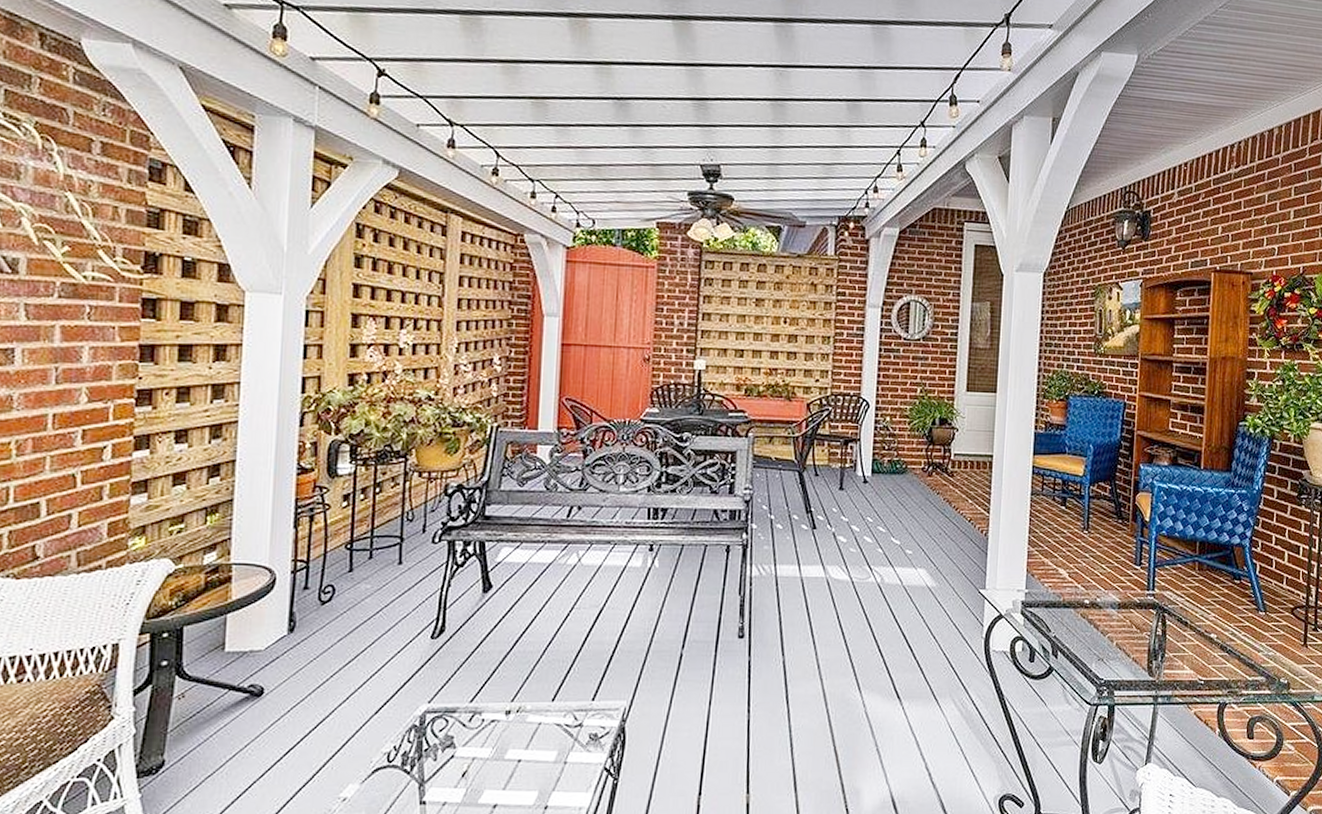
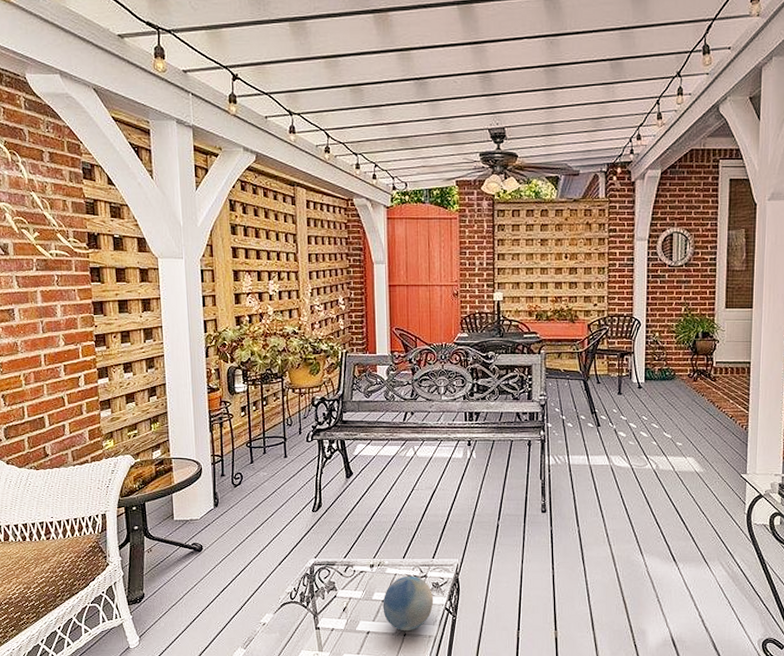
decorative ball: none [518,724,590,803] -> present [383,575,434,631]

